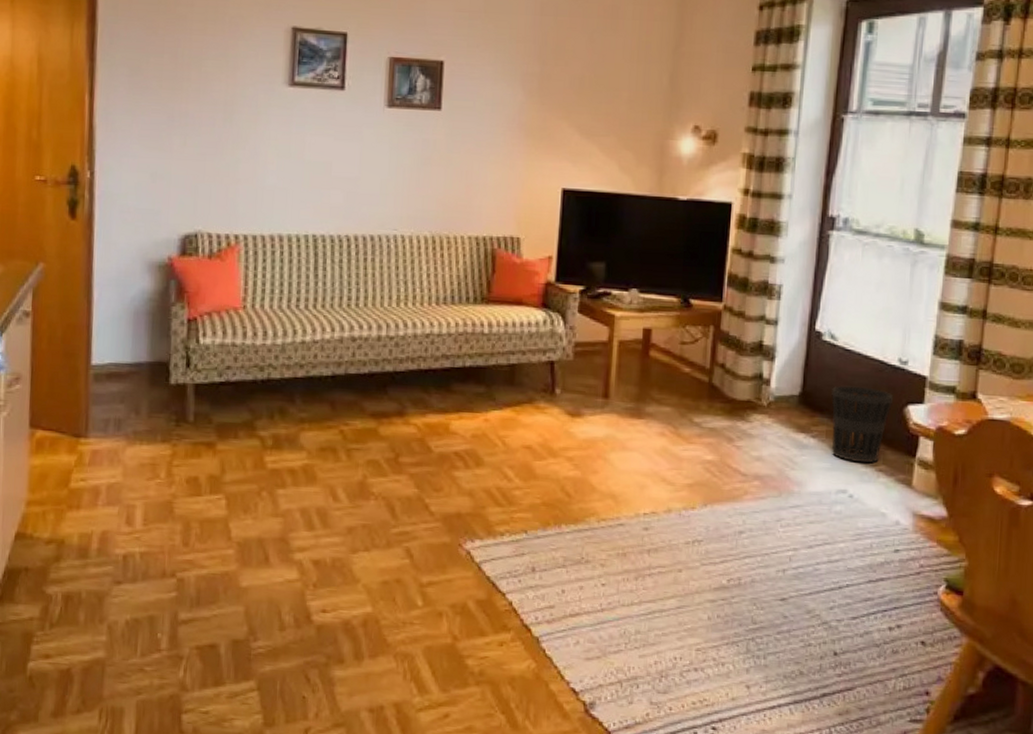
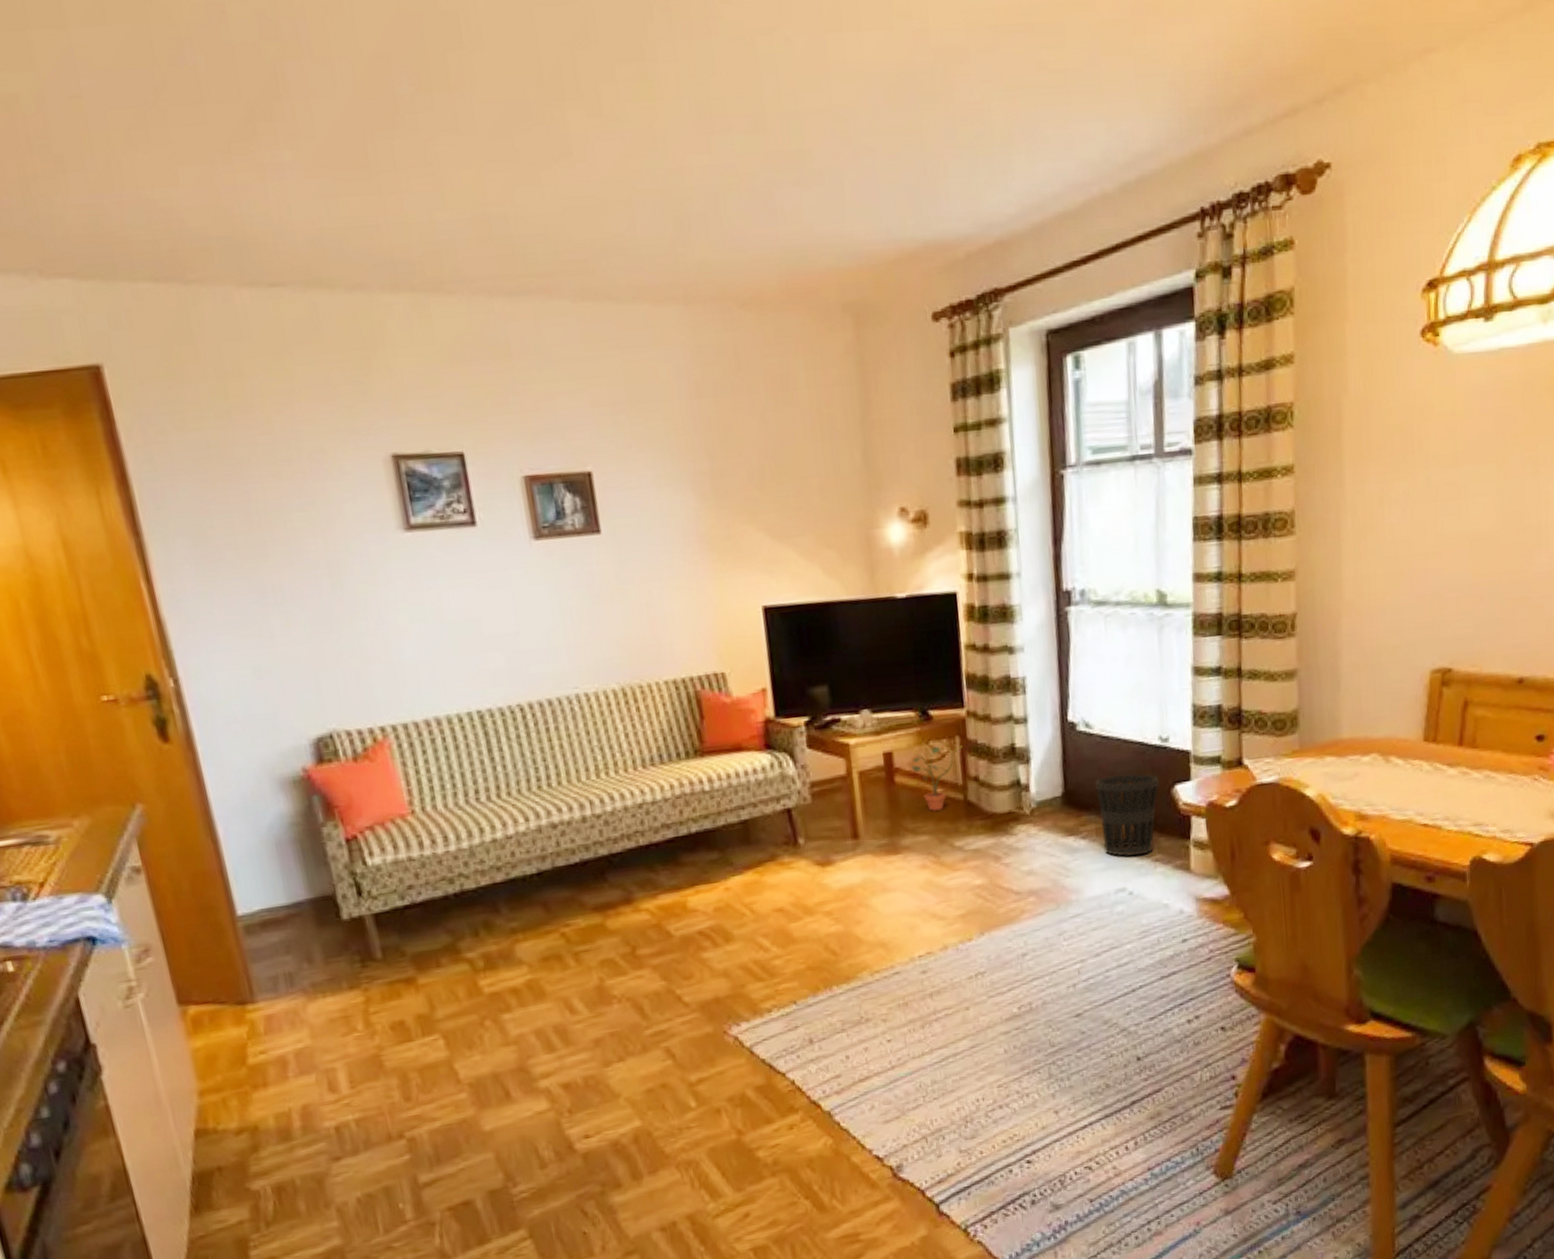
potted plant: none [666,330,715,387] -> present [911,743,963,811]

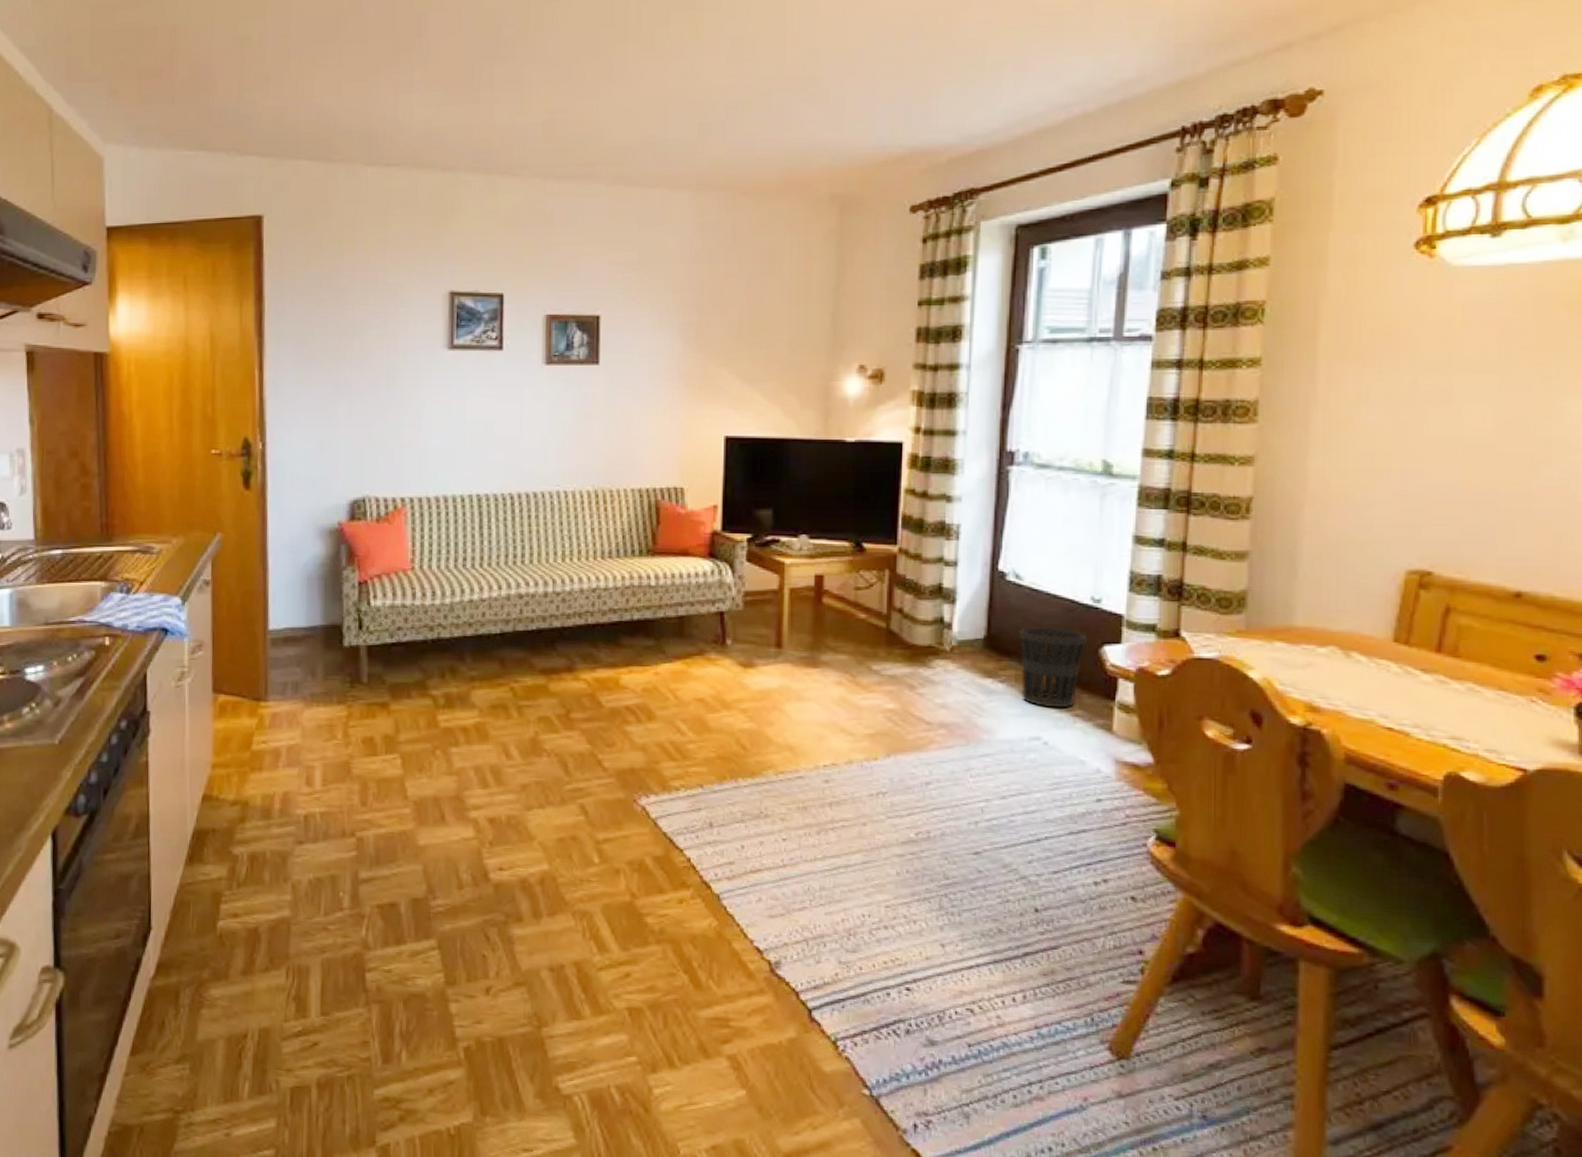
potted plant: present [911,743,963,811] -> none [839,574,891,634]

